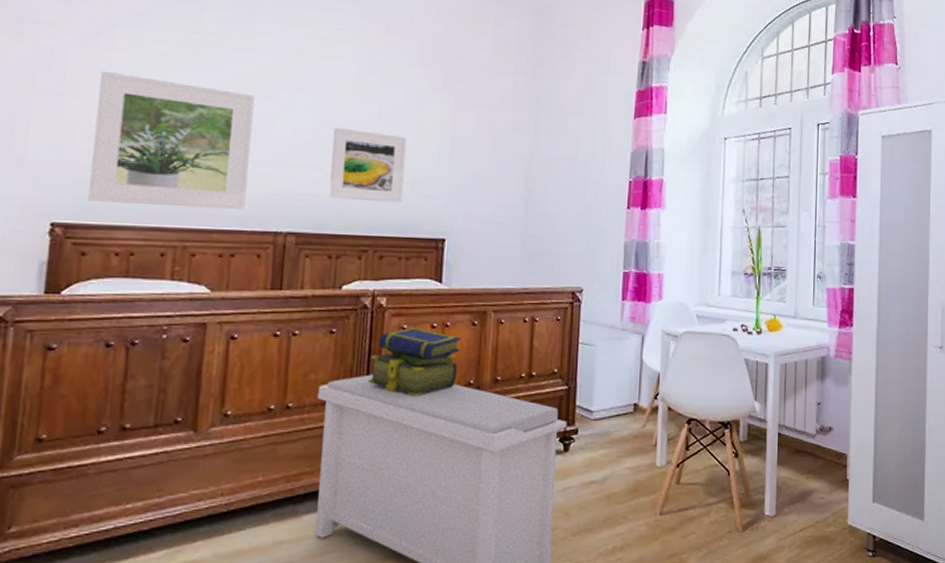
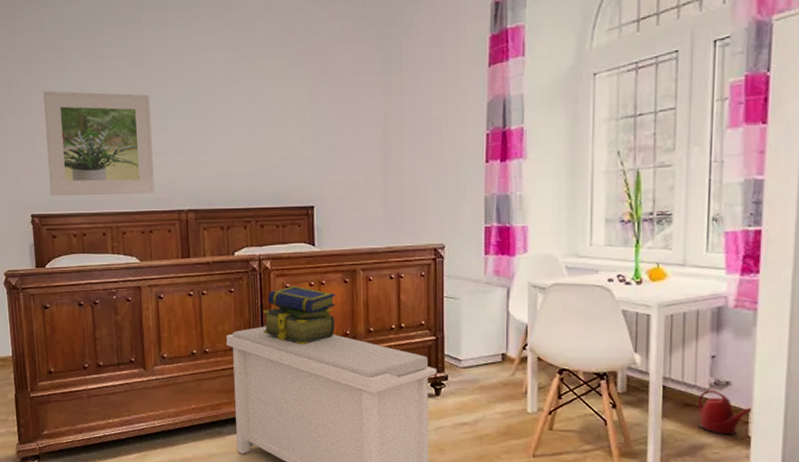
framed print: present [329,127,407,203] -> none [213,114,274,178]
watering can: none [807,435,849,479] -> present [698,390,752,435]

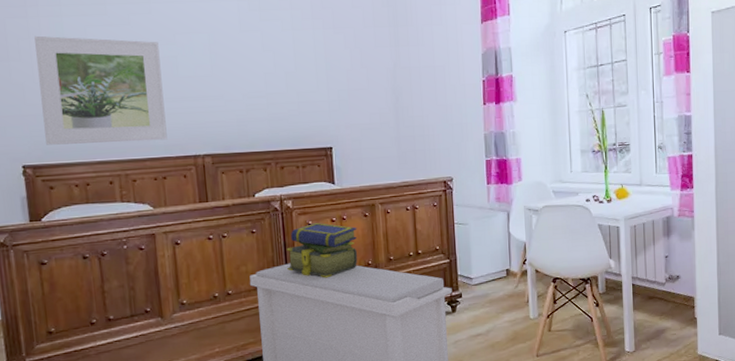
watering can: present [698,390,752,435] -> none [658,283,696,319]

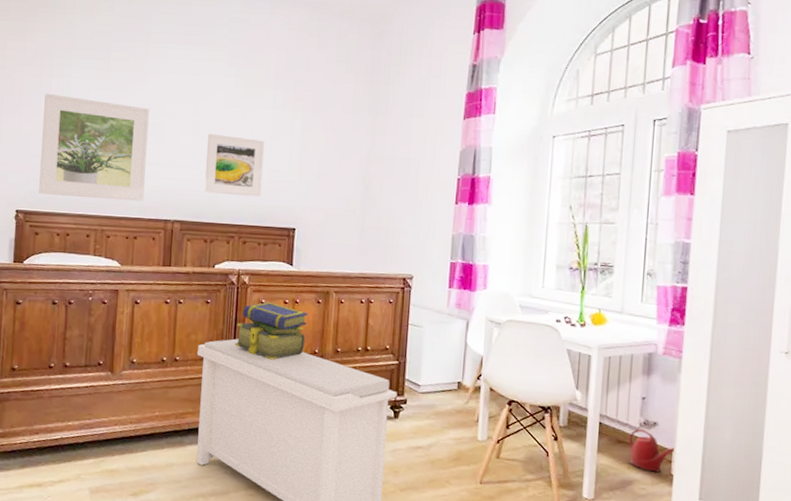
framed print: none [227,61,292,122] -> present [205,133,264,197]
watering can: none [658,283,696,319] -> present [629,428,675,473]

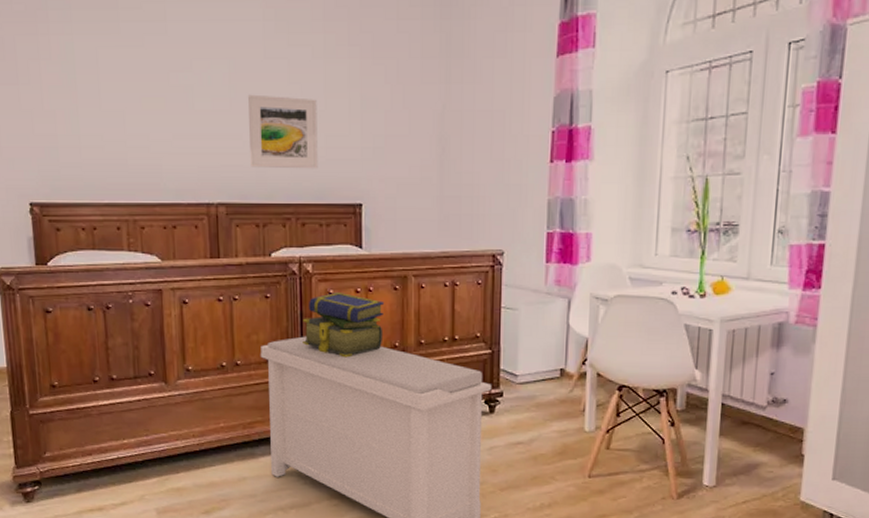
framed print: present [39,93,149,202] -> none [44,56,179,184]
watering can: present [629,428,675,473] -> none [755,407,807,454]

